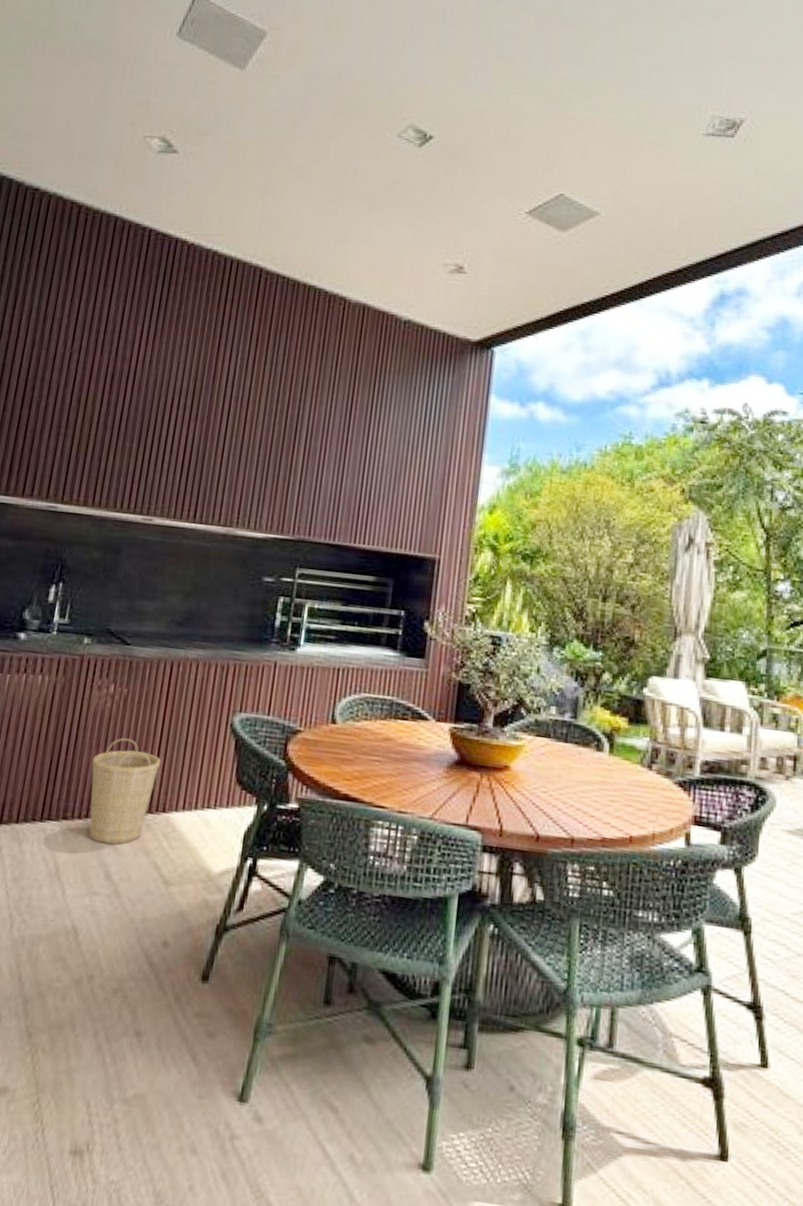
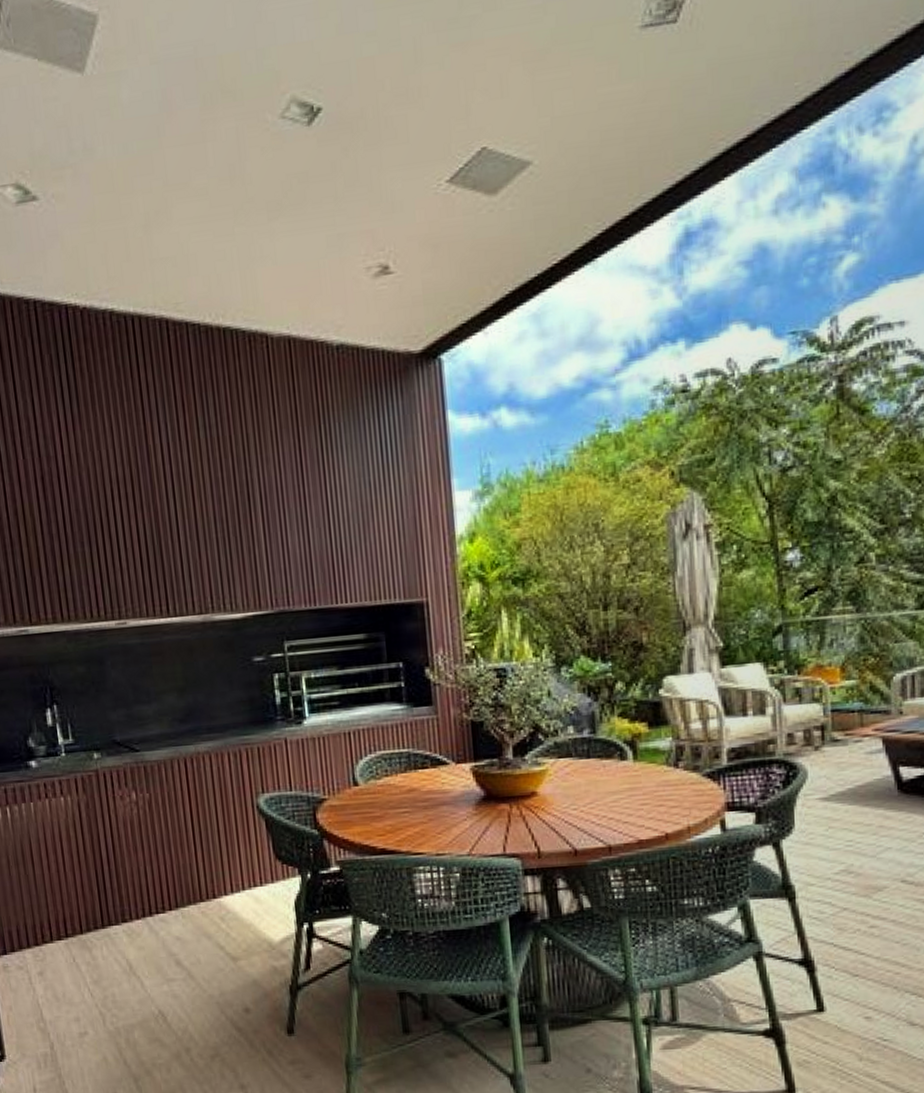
basket: present [88,738,161,845] -> none [134,839,199,937]

